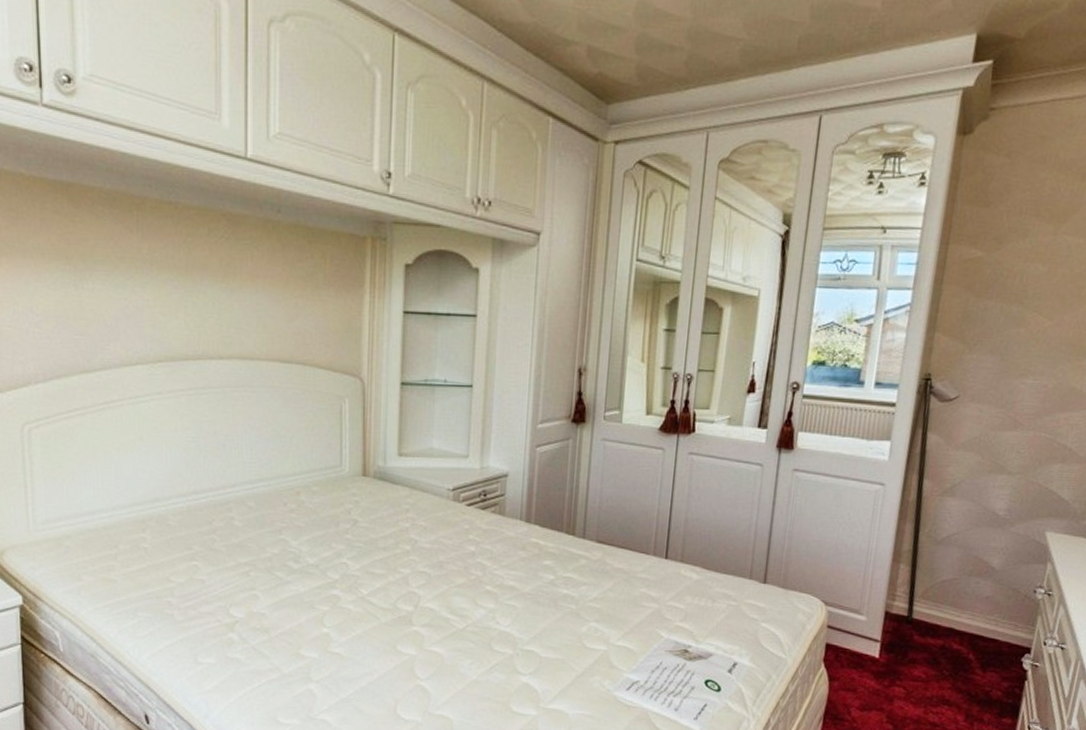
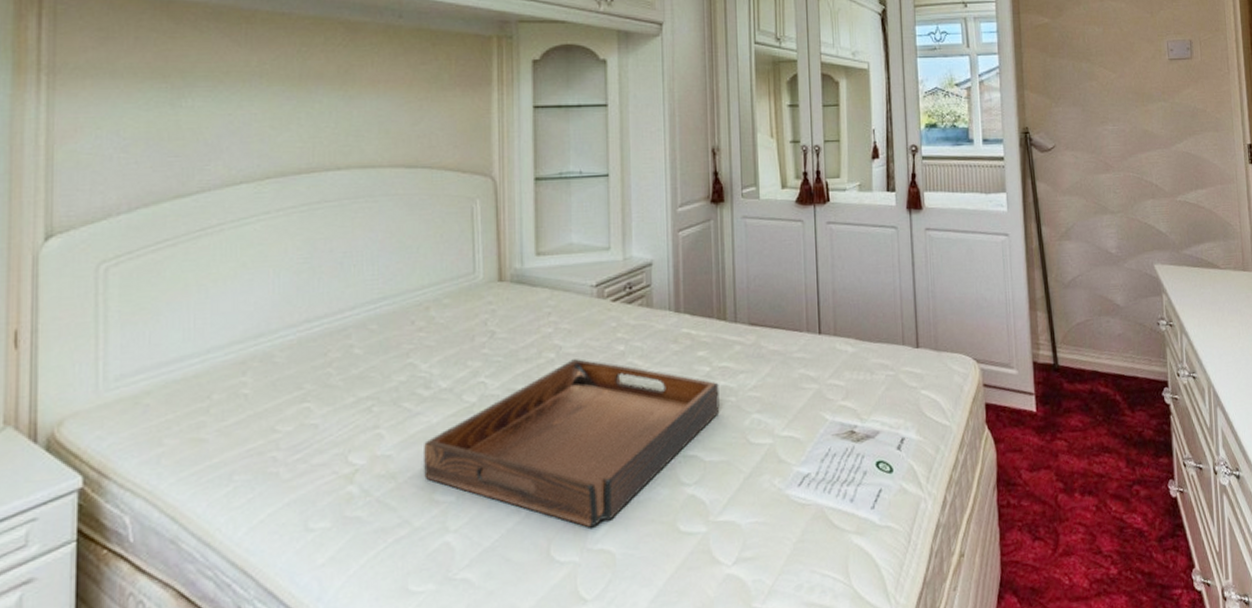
serving tray: none [292,553,561,697] -> present [424,359,720,528]

